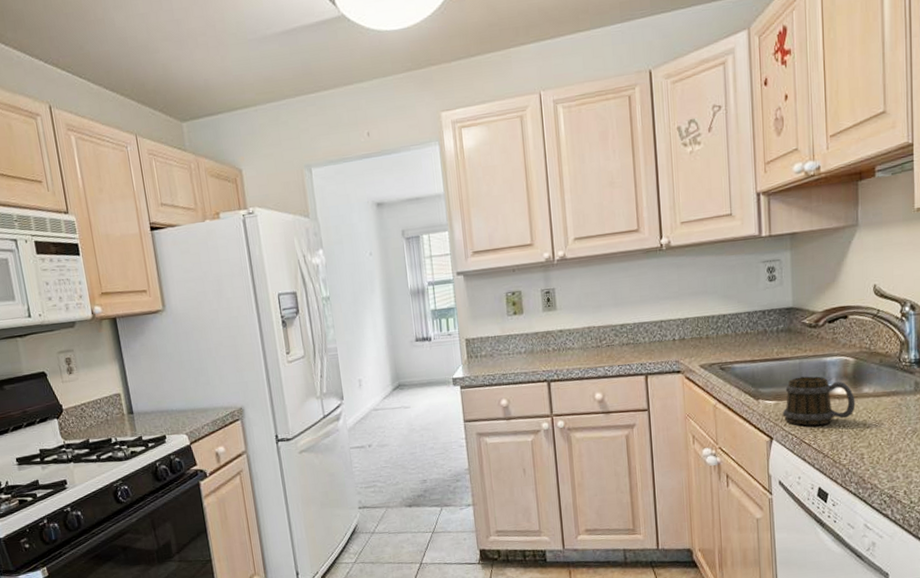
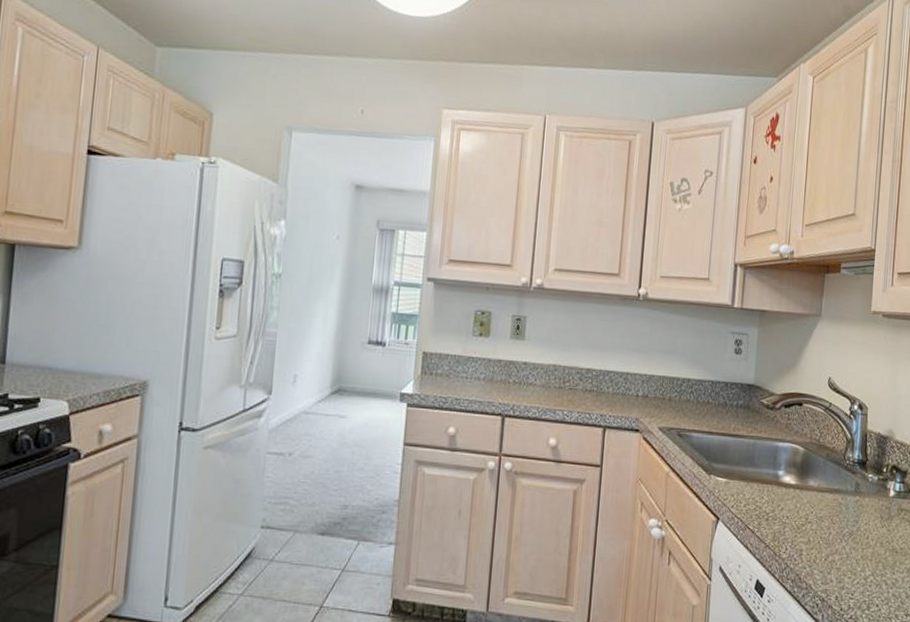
mug: present [783,376,856,426] -> none [731,458,801,513]

